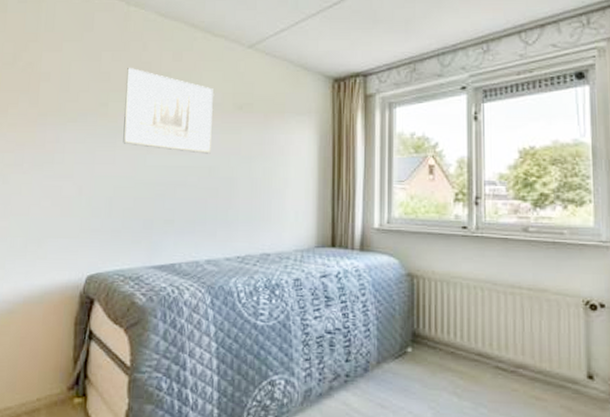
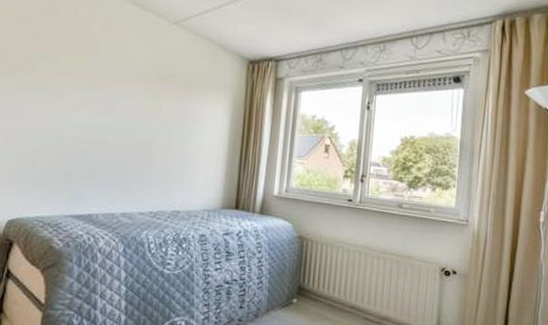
wall art: present [123,68,213,154] -> none [49,30,139,118]

